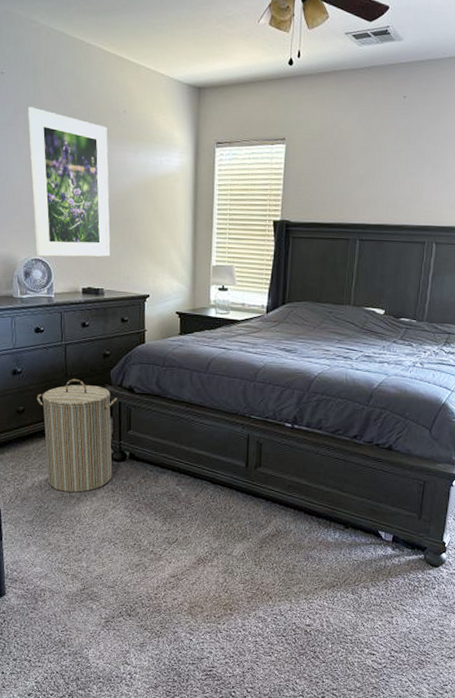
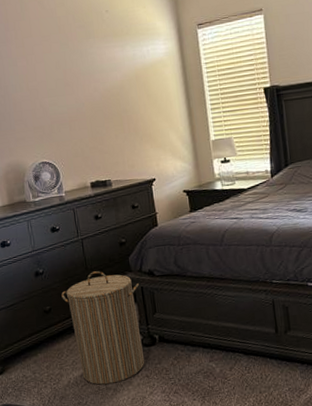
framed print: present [28,107,111,257] -> none [17,22,113,159]

